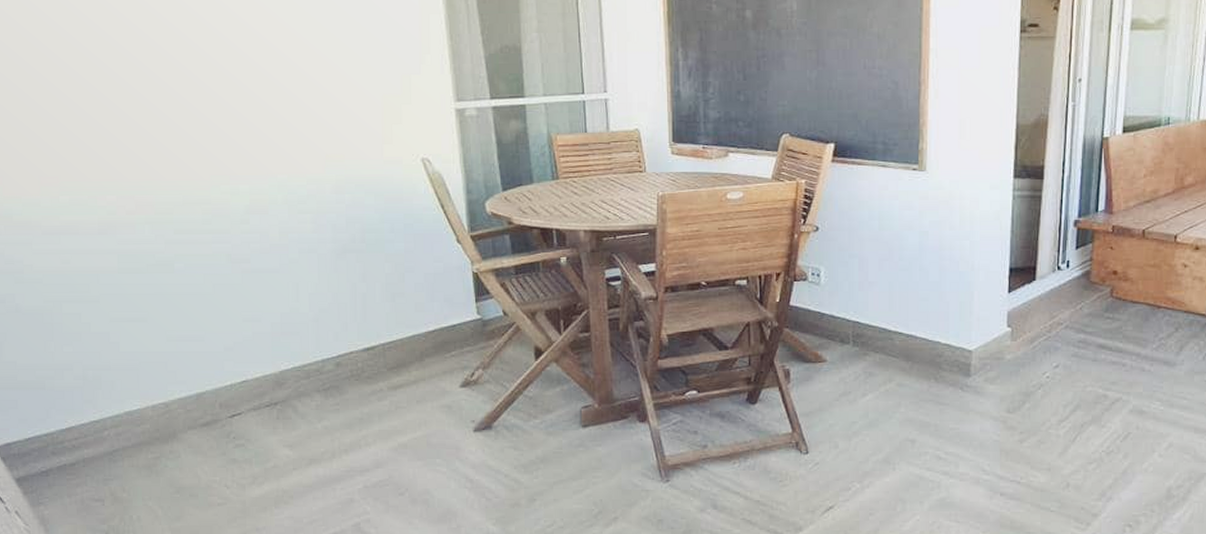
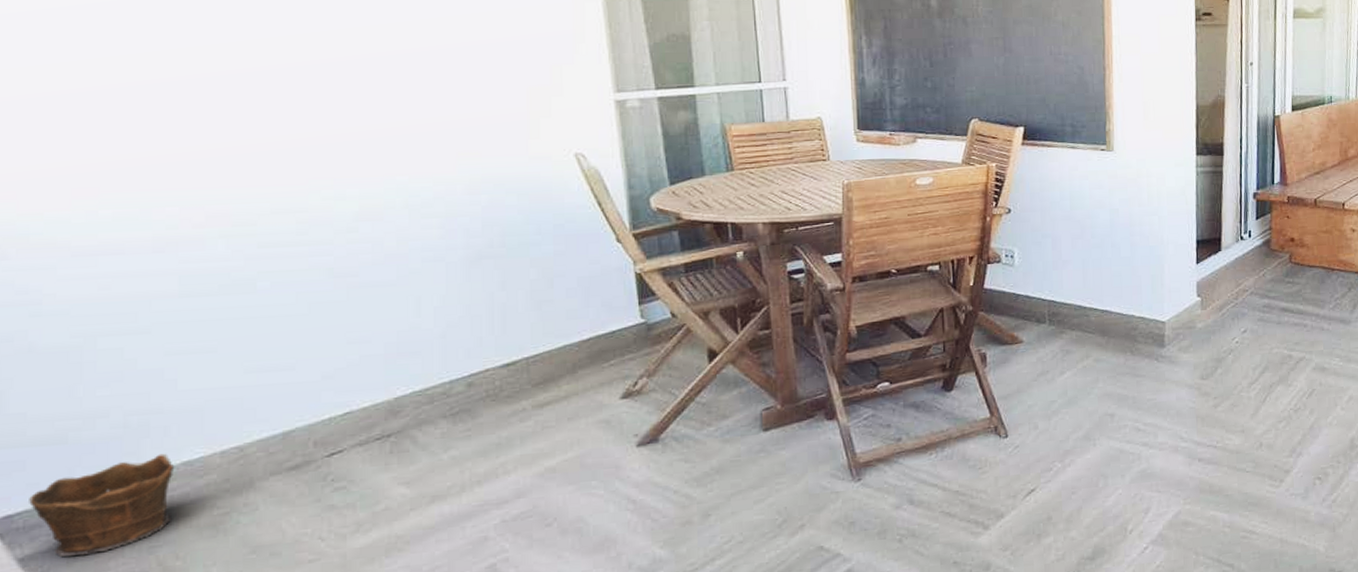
clay pot: none [21,403,120,480] -> present [29,453,175,557]

